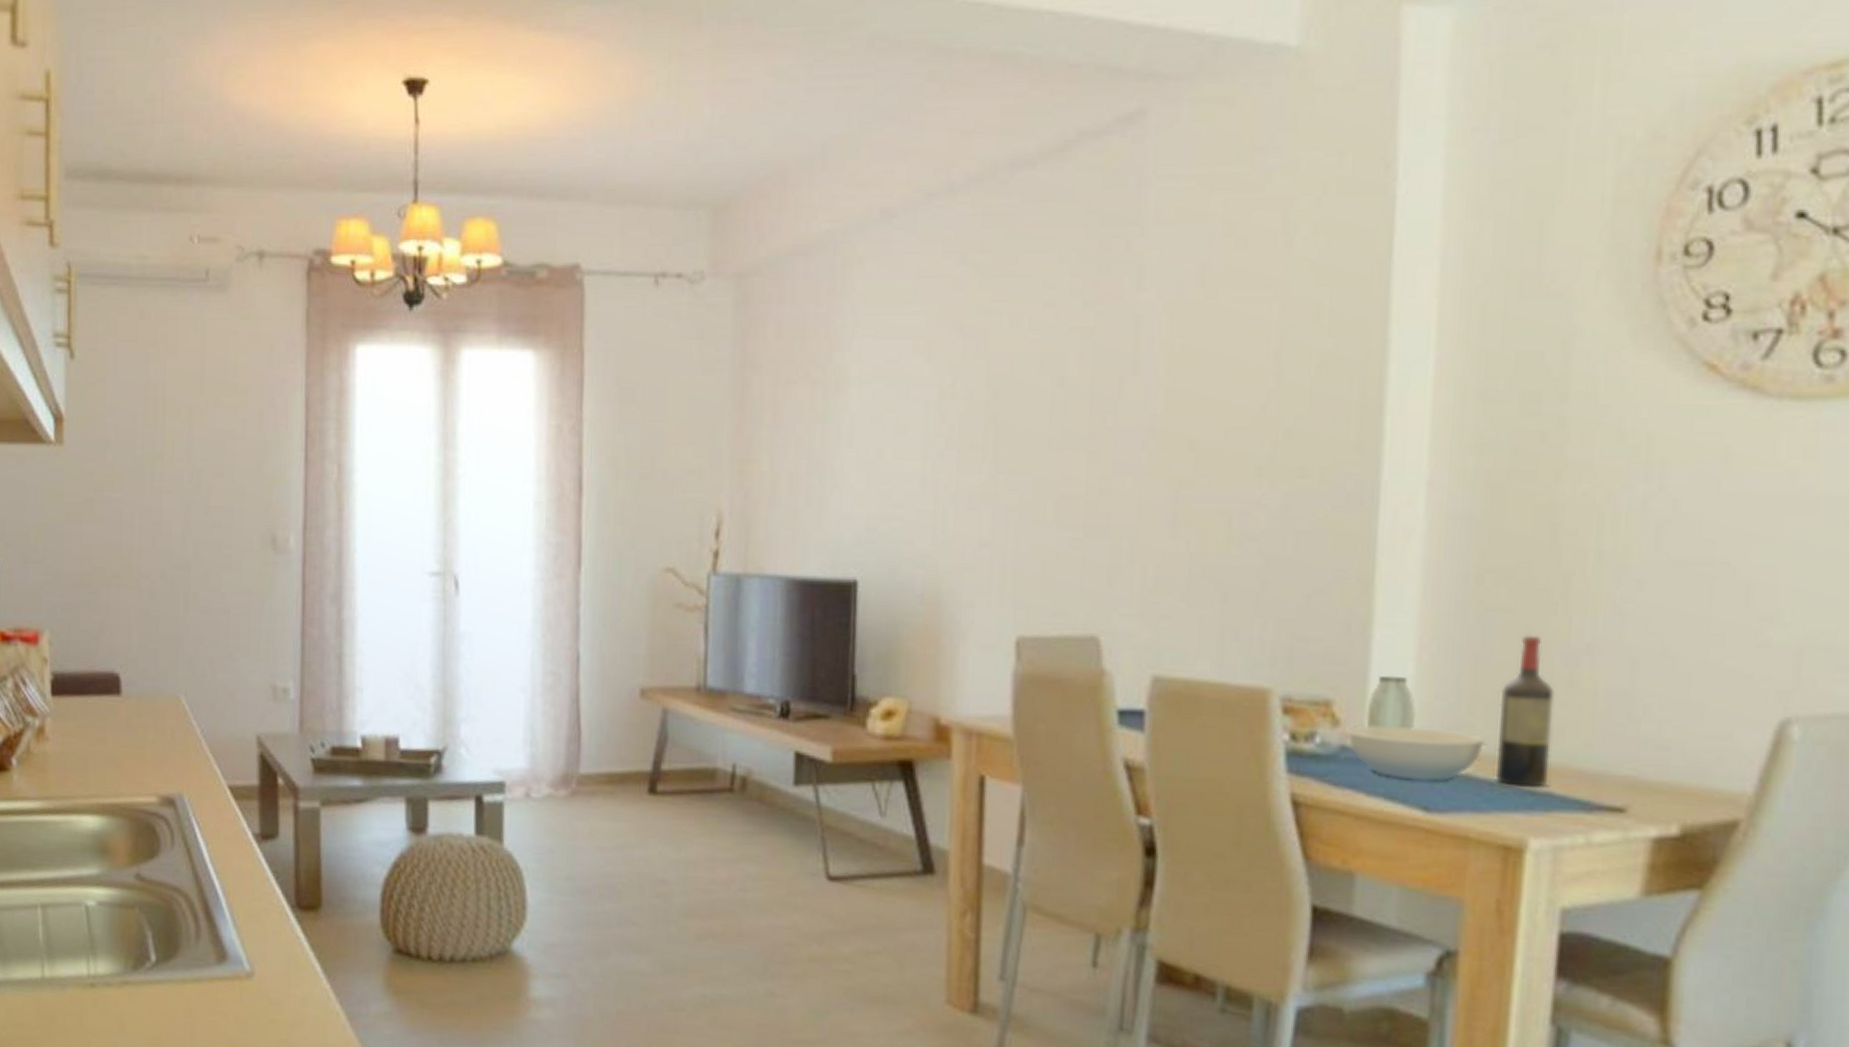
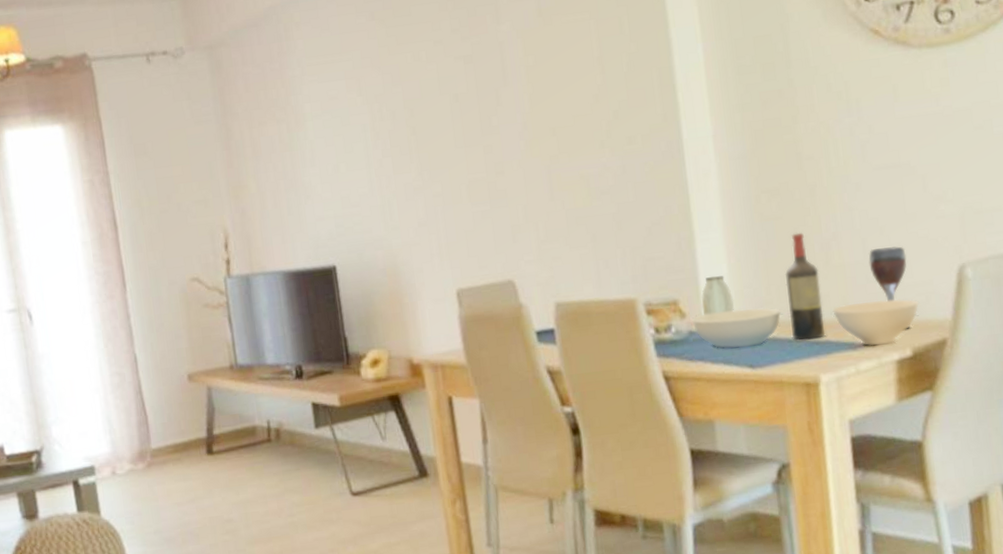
bowl: none [1565,746,1705,813] -> present [832,299,919,346]
cup: none [1635,676,1699,796] -> present [868,246,911,328]

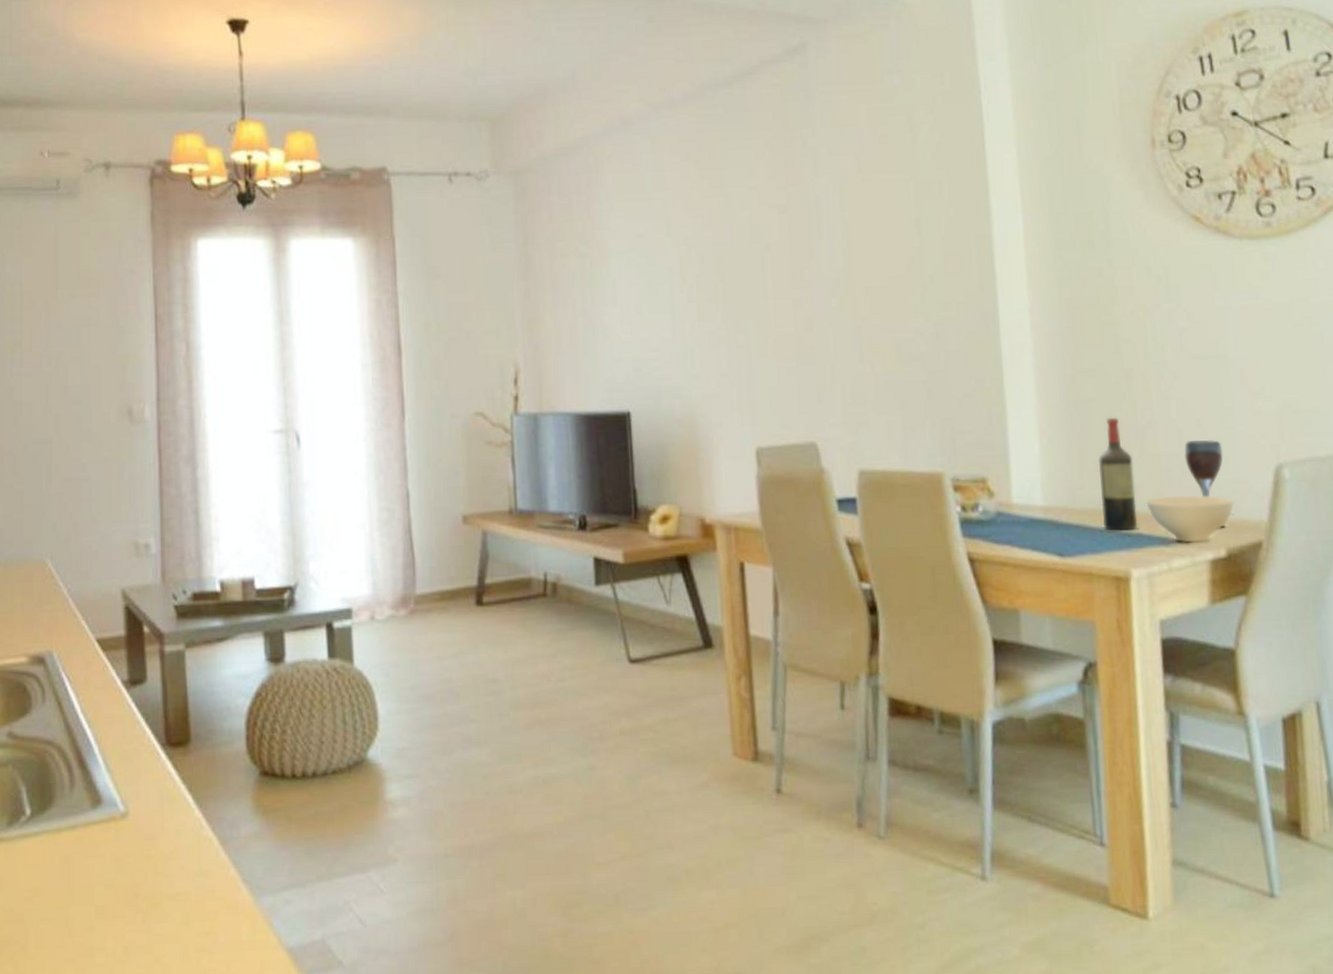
bowl: present [691,307,782,349] -> none [1000,493,1093,535]
vase: present [701,275,735,316] -> none [1011,455,1045,497]

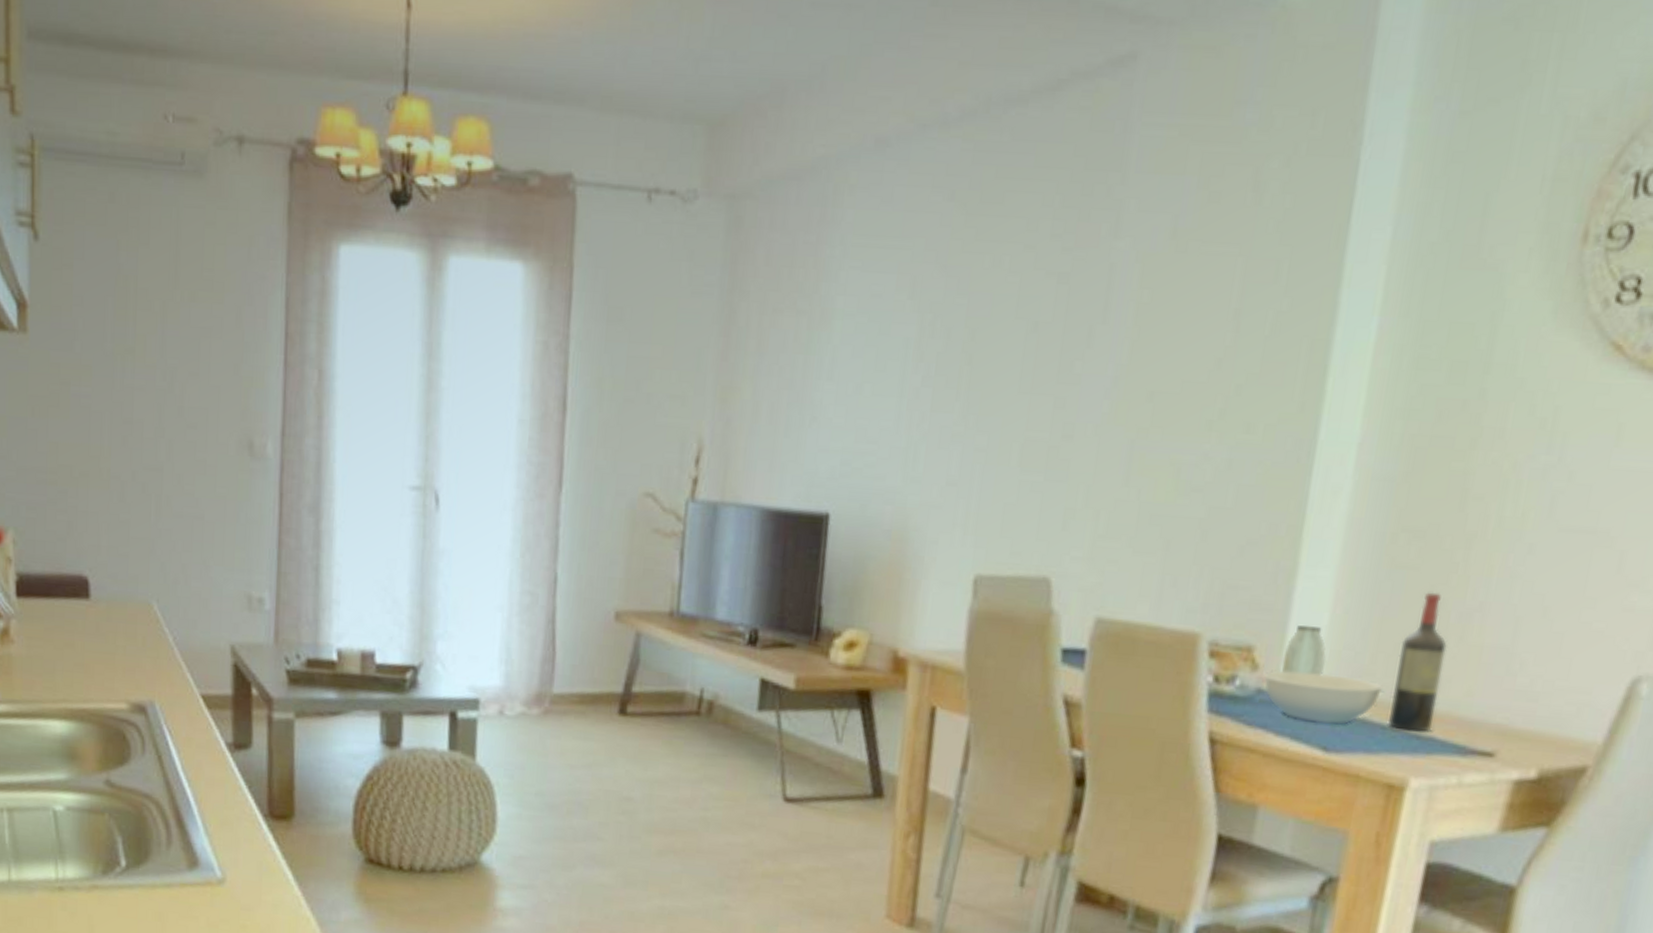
bowl: none [1000,493,1093,535] -> present [1264,670,1384,725]
vase: none [1011,455,1045,497] -> present [1281,625,1326,675]
bowl: present [1146,495,1235,543] -> none [1450,696,1566,758]
cup: present [1184,440,1226,527] -> none [1514,633,1570,743]

